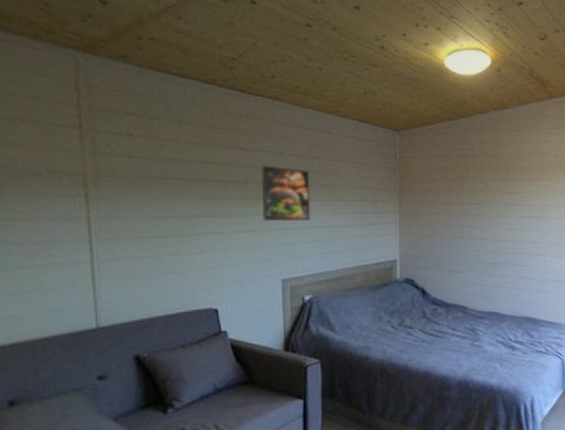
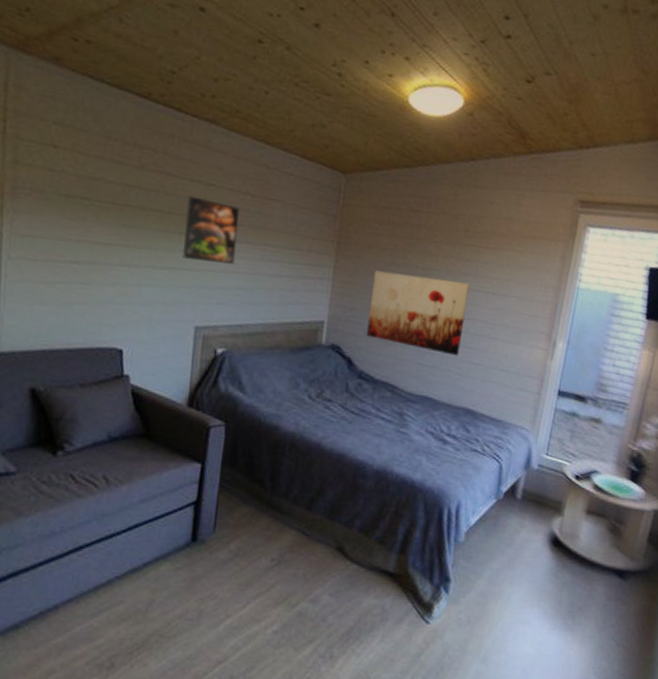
wall art: none [434,211,517,274] -> present [366,270,470,356]

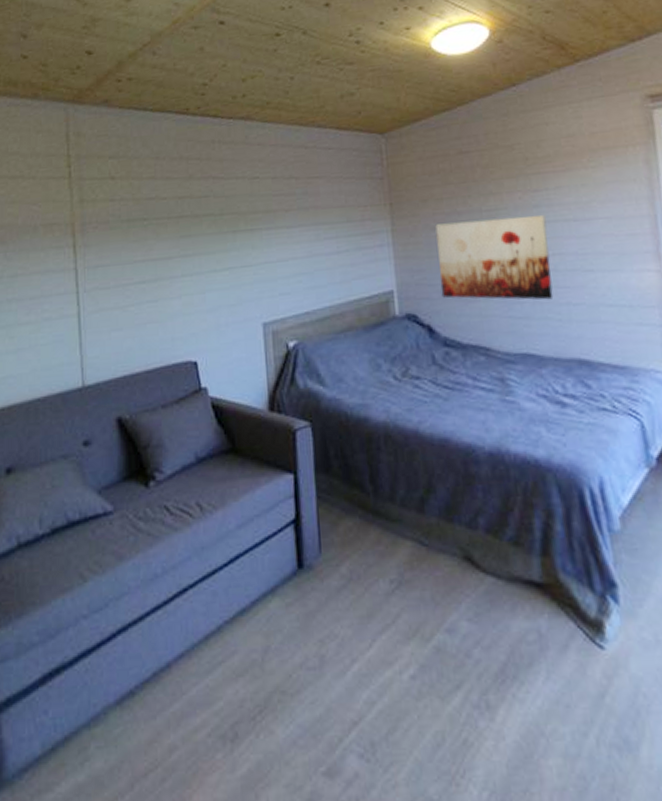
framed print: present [182,195,239,264] -> none [235,192,291,256]

